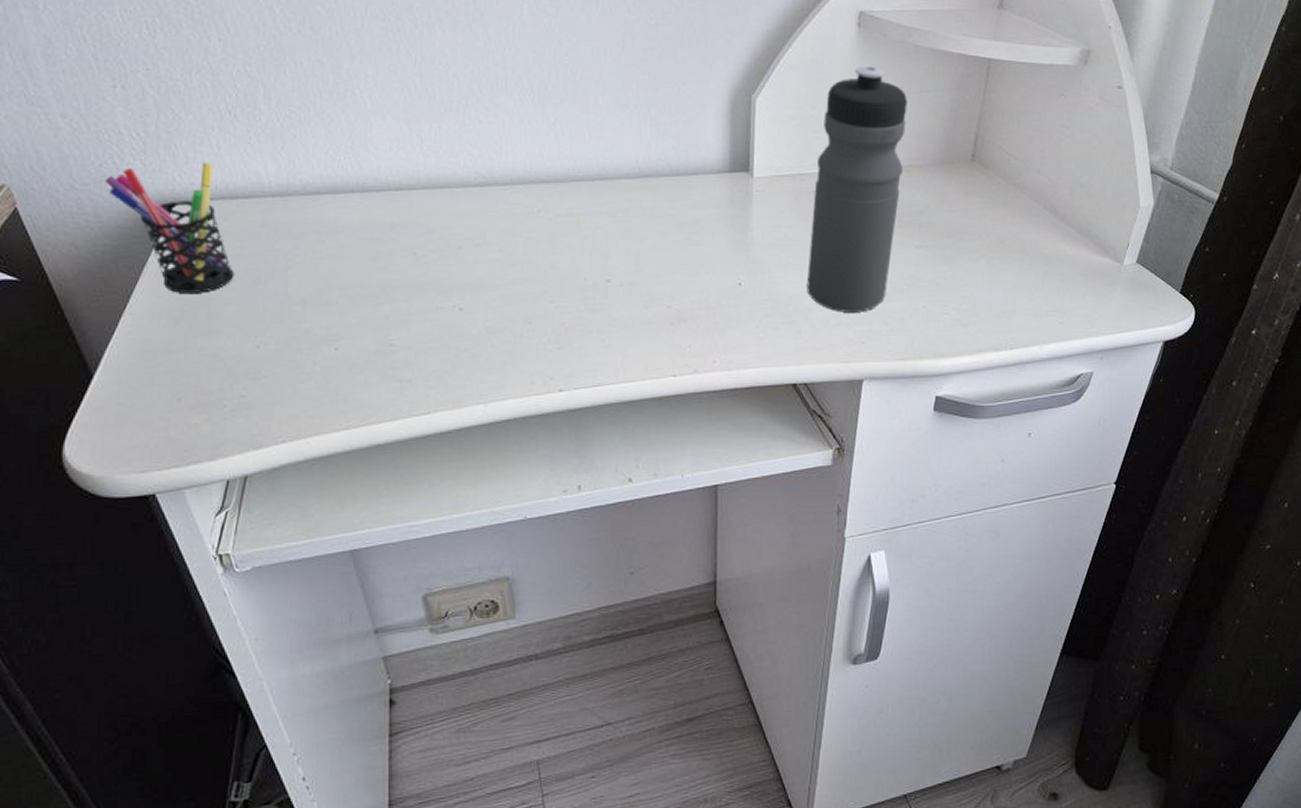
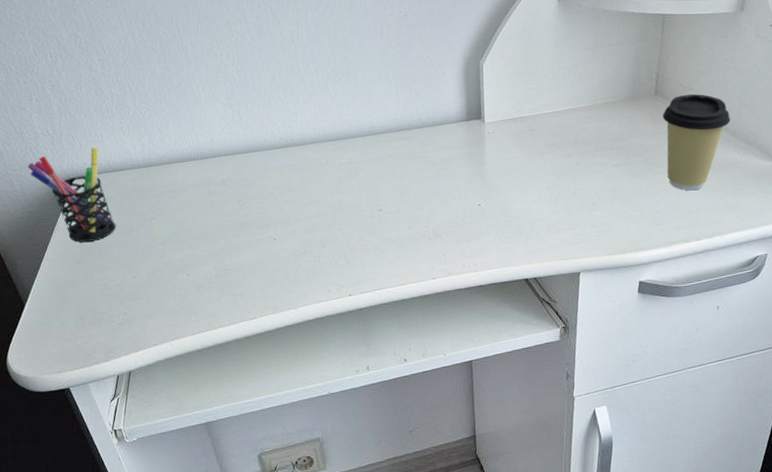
water bottle: present [806,66,908,312] -> none [531,30,601,221]
coffee cup: none [978,163,1061,286] -> present [662,94,731,191]

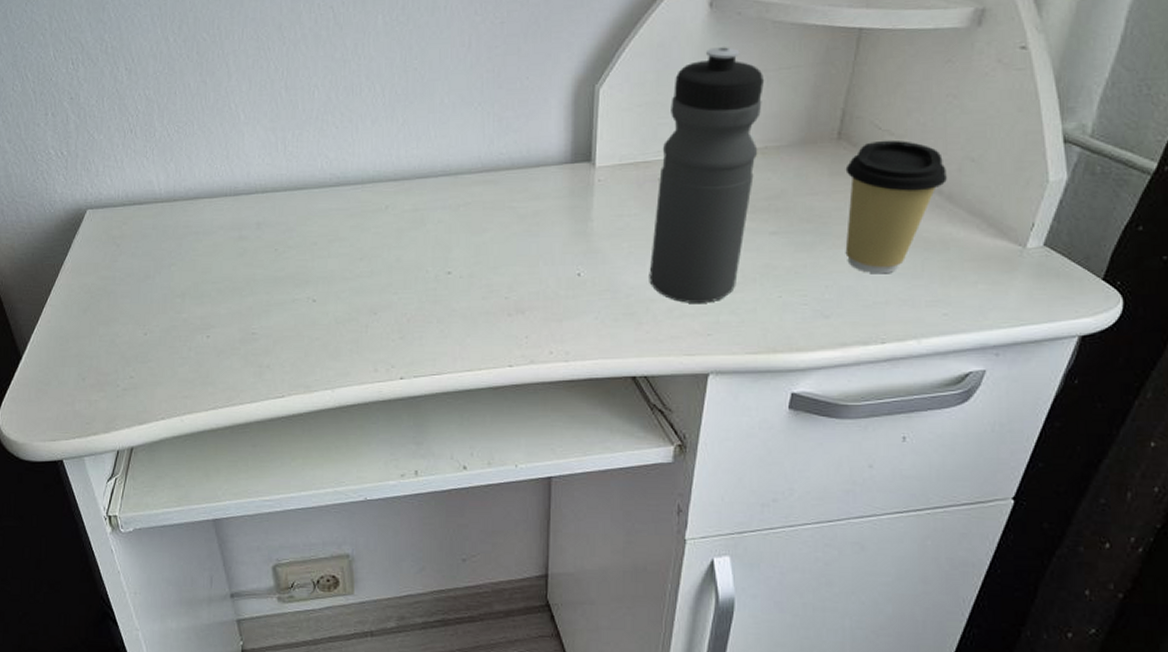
pen holder: present [27,147,116,242] -> none [36,174,130,287]
water bottle: none [531,30,601,221] -> present [649,47,765,303]

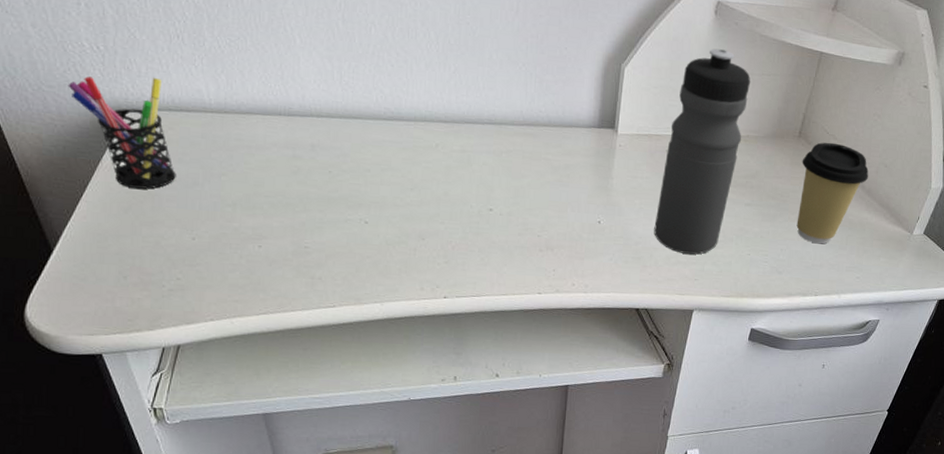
pen holder: none [36,174,130,287] -> present [68,76,176,189]

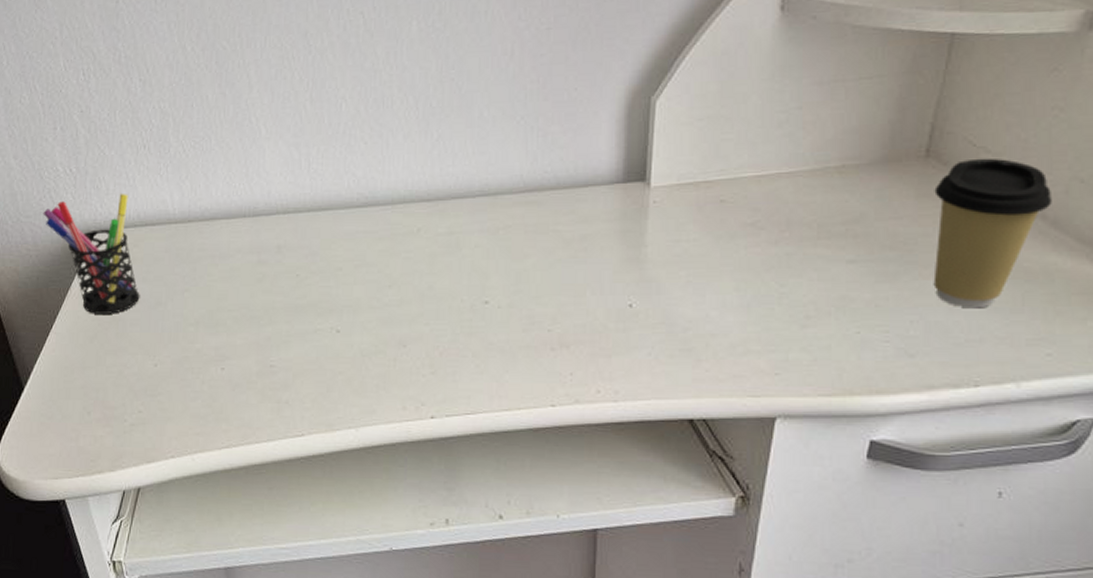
water bottle: present [654,48,751,255] -> none [709,54,843,339]

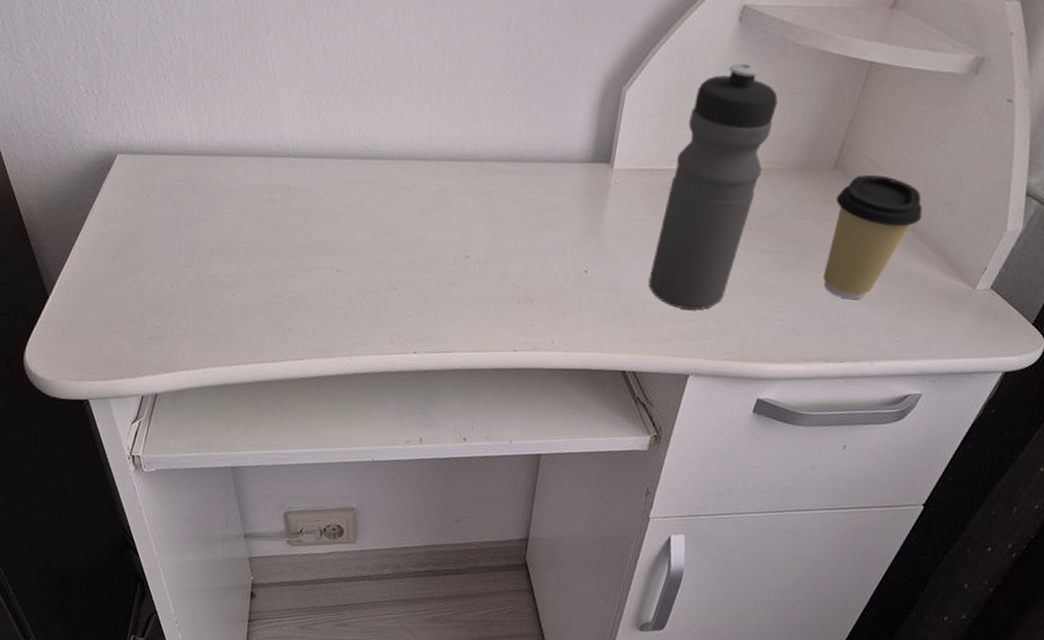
pen holder: present [43,193,140,314] -> none [65,119,159,235]
water bottle: none [709,54,843,339] -> present [648,63,779,310]

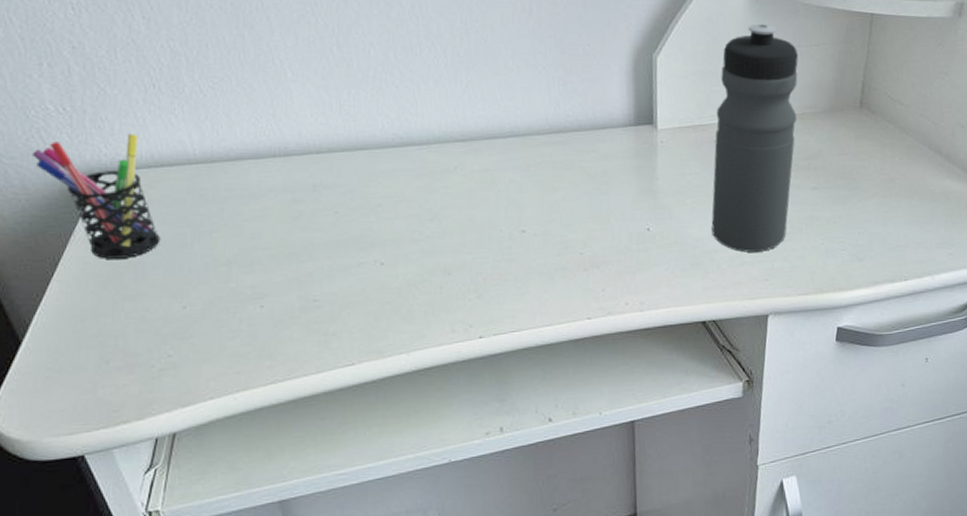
pen holder: none [65,119,159,235] -> present [31,133,160,259]
coffee cup: present [823,174,923,300] -> none [868,109,945,222]

